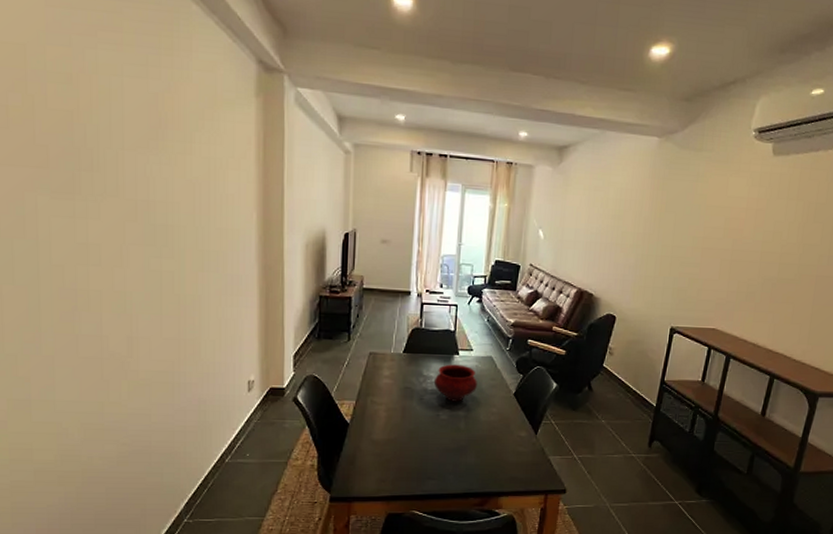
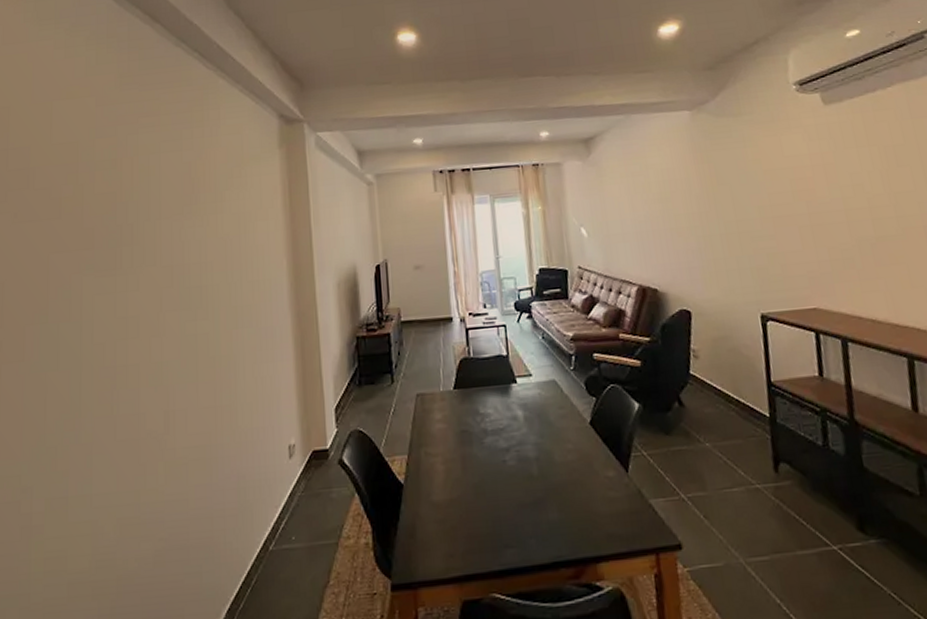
bowl: present [433,364,477,402] -> none [493,394,545,442]

